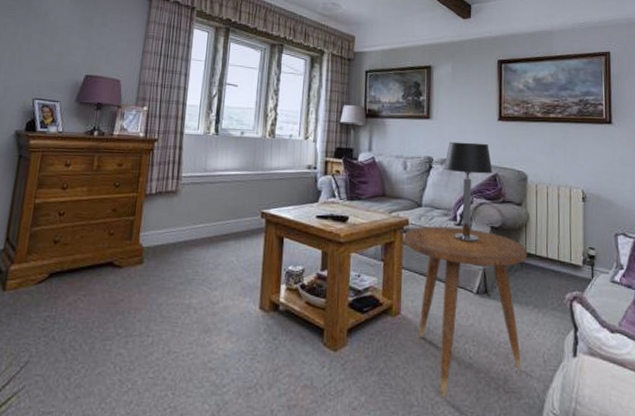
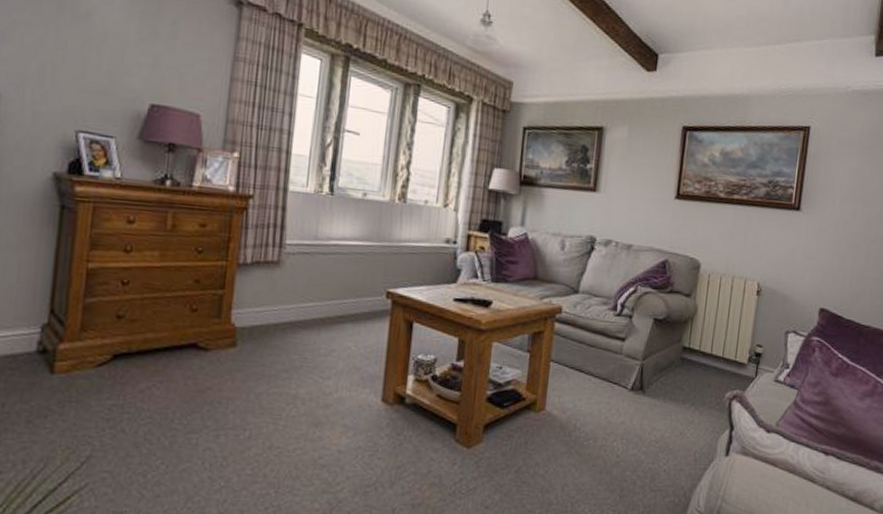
side table: present [404,226,528,398] -> none [555,315,691,497]
table lamp: present [444,141,493,241] -> none [608,220,663,334]

